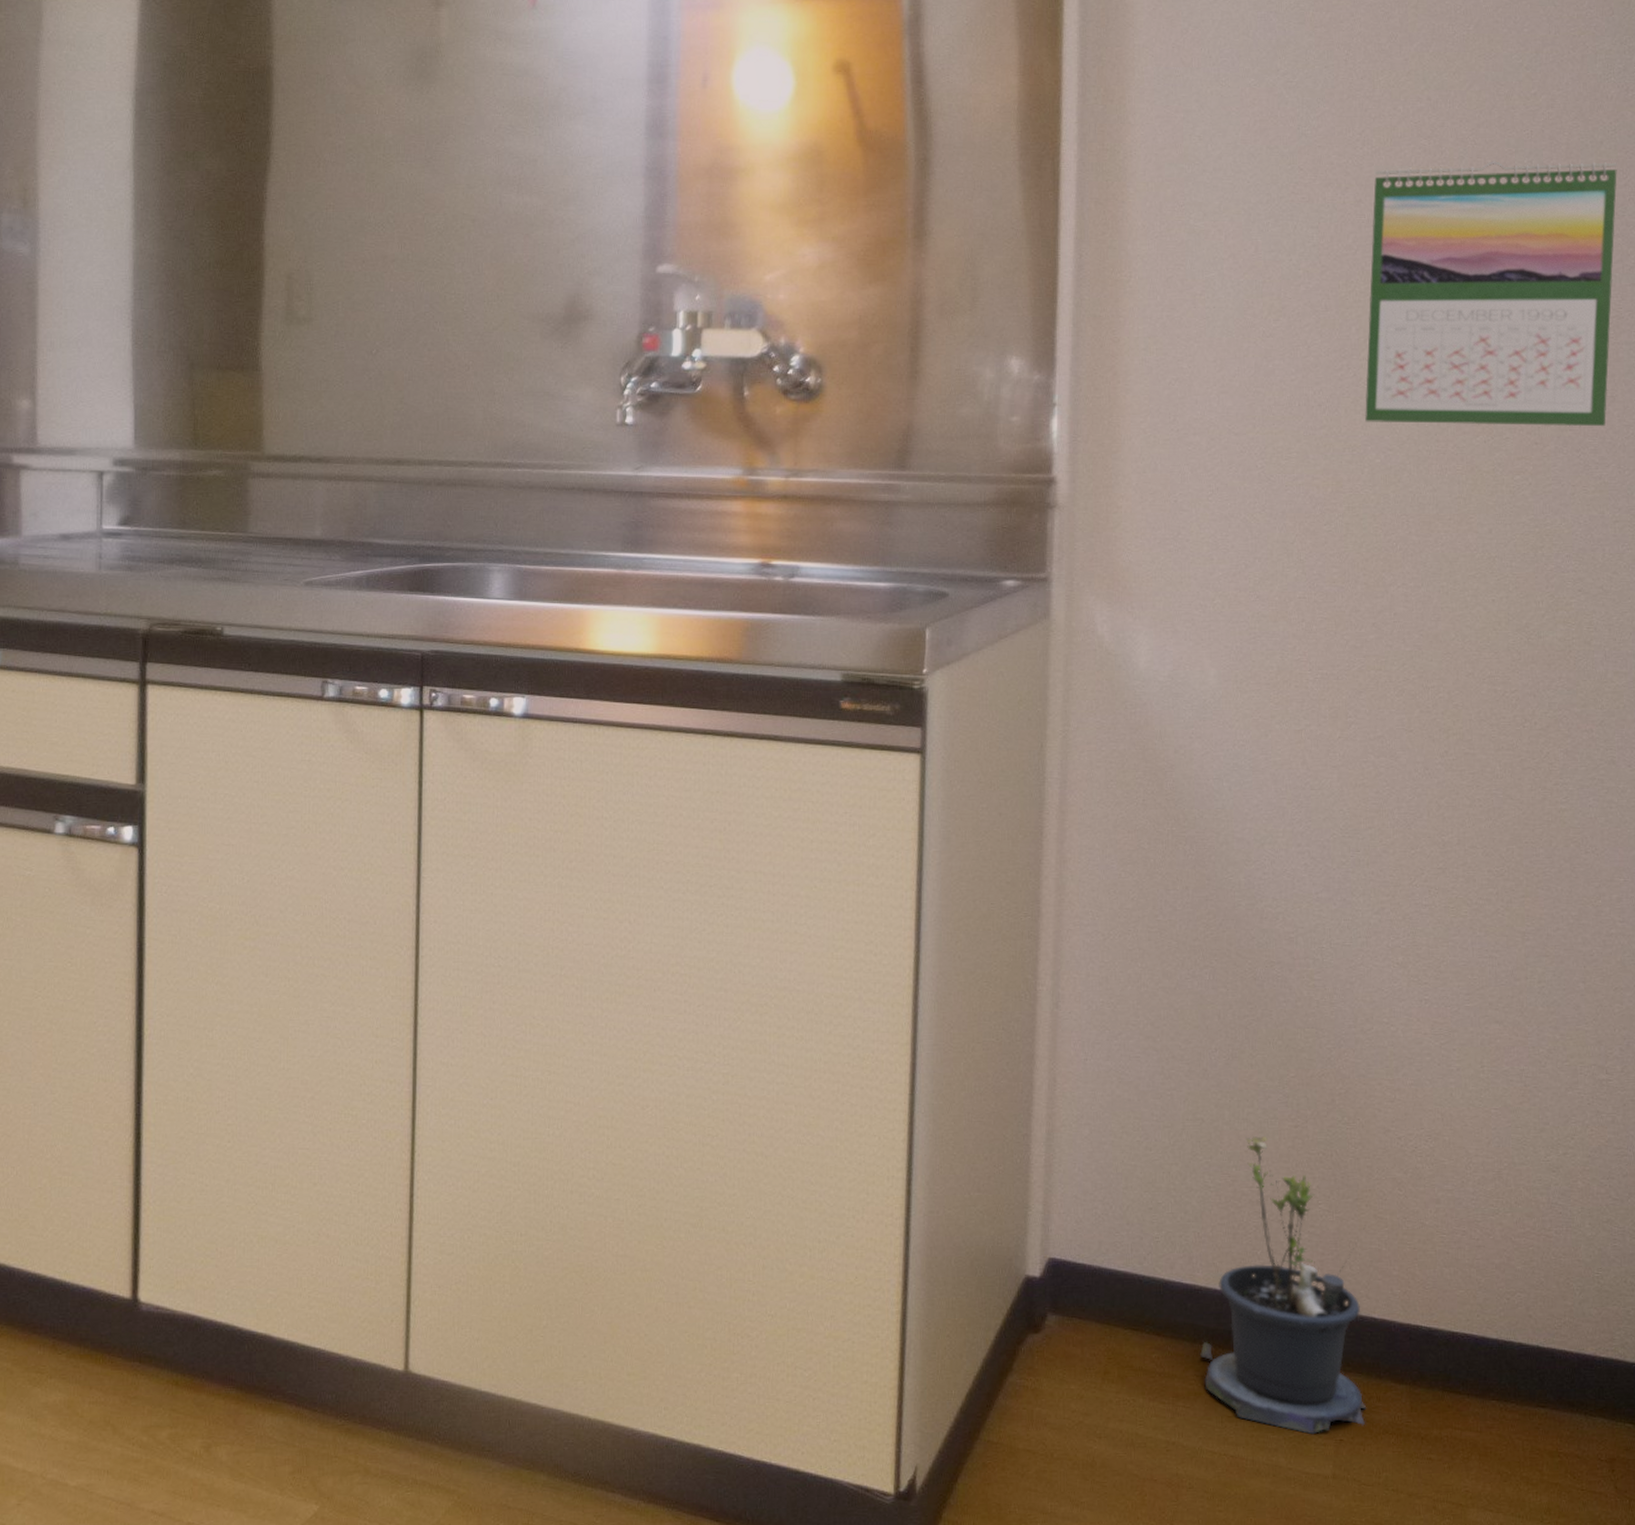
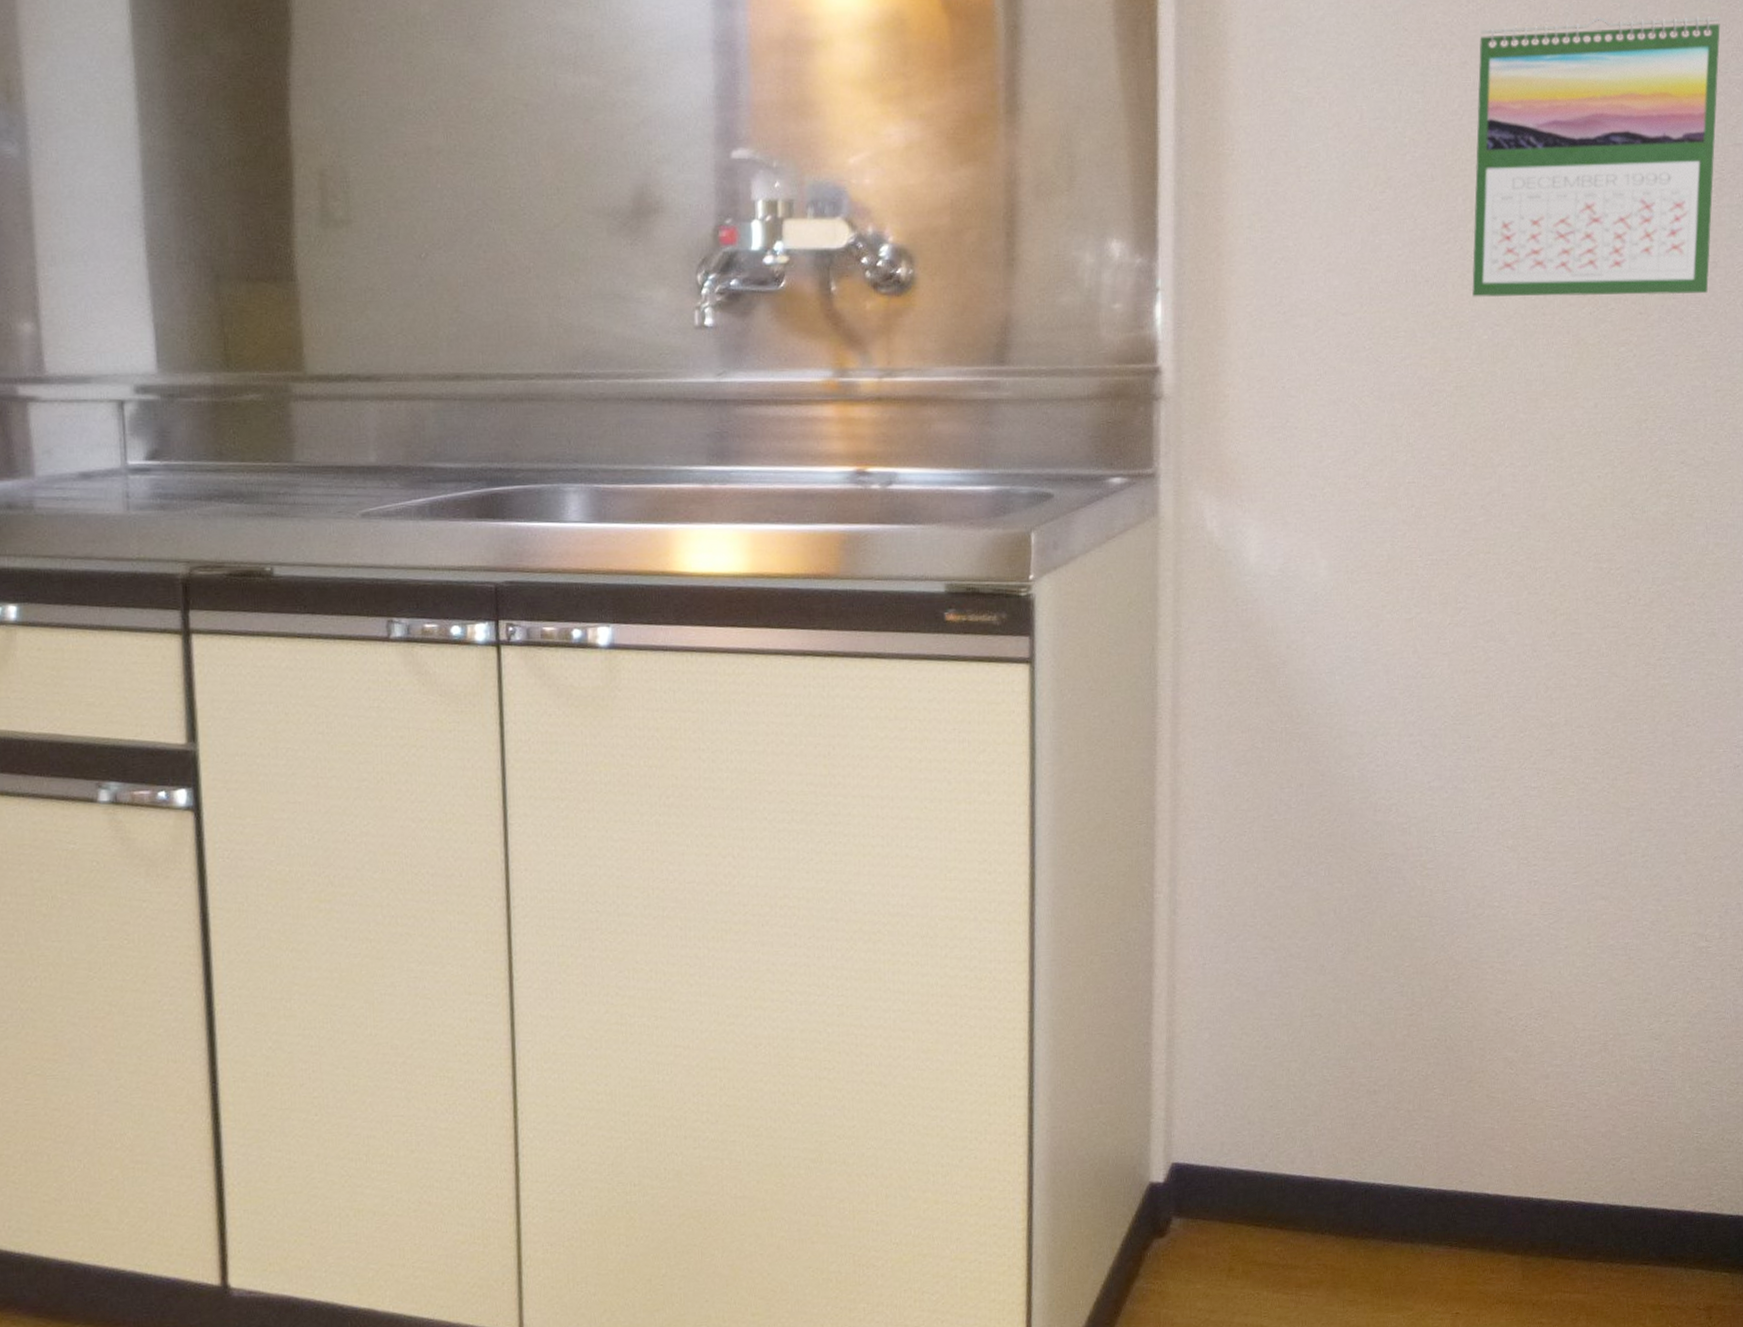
potted plant: present [1200,1135,1367,1435] -> none [1322,1025,1481,1311]

